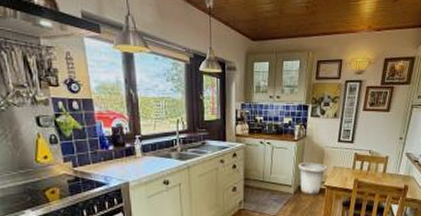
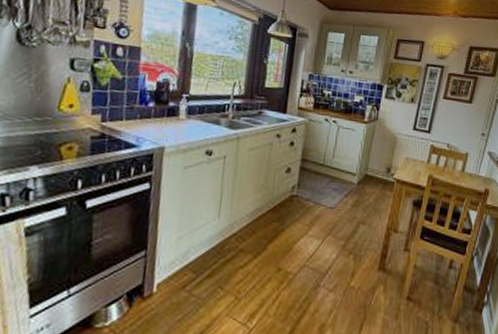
trash can: present [298,162,327,195] -> none [365,148,399,188]

